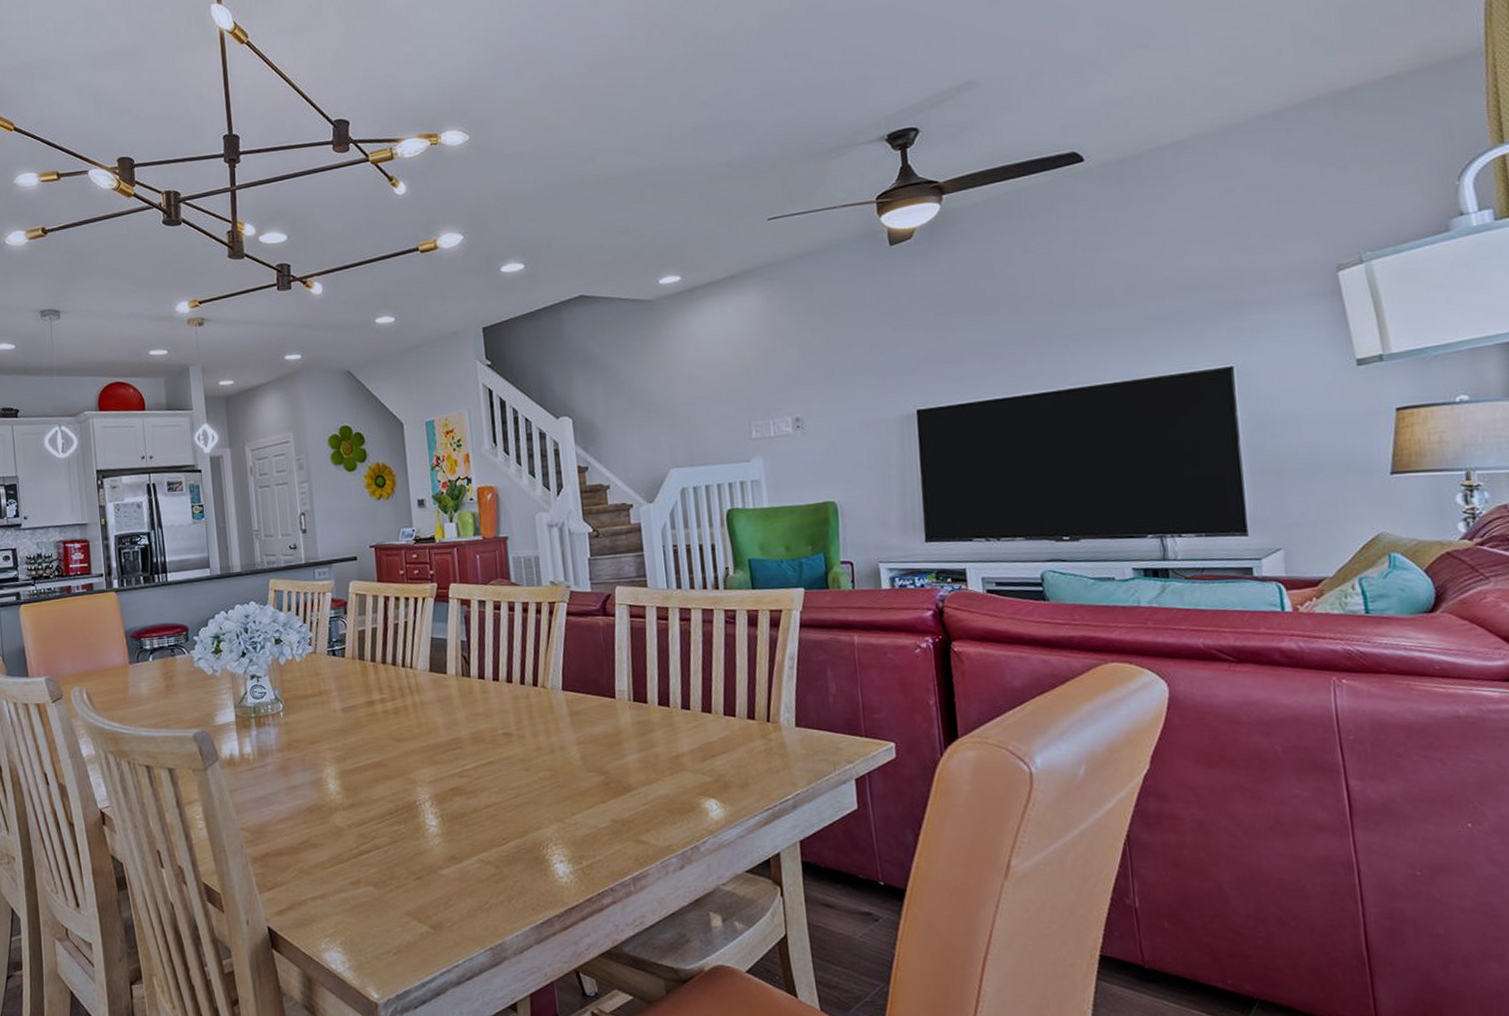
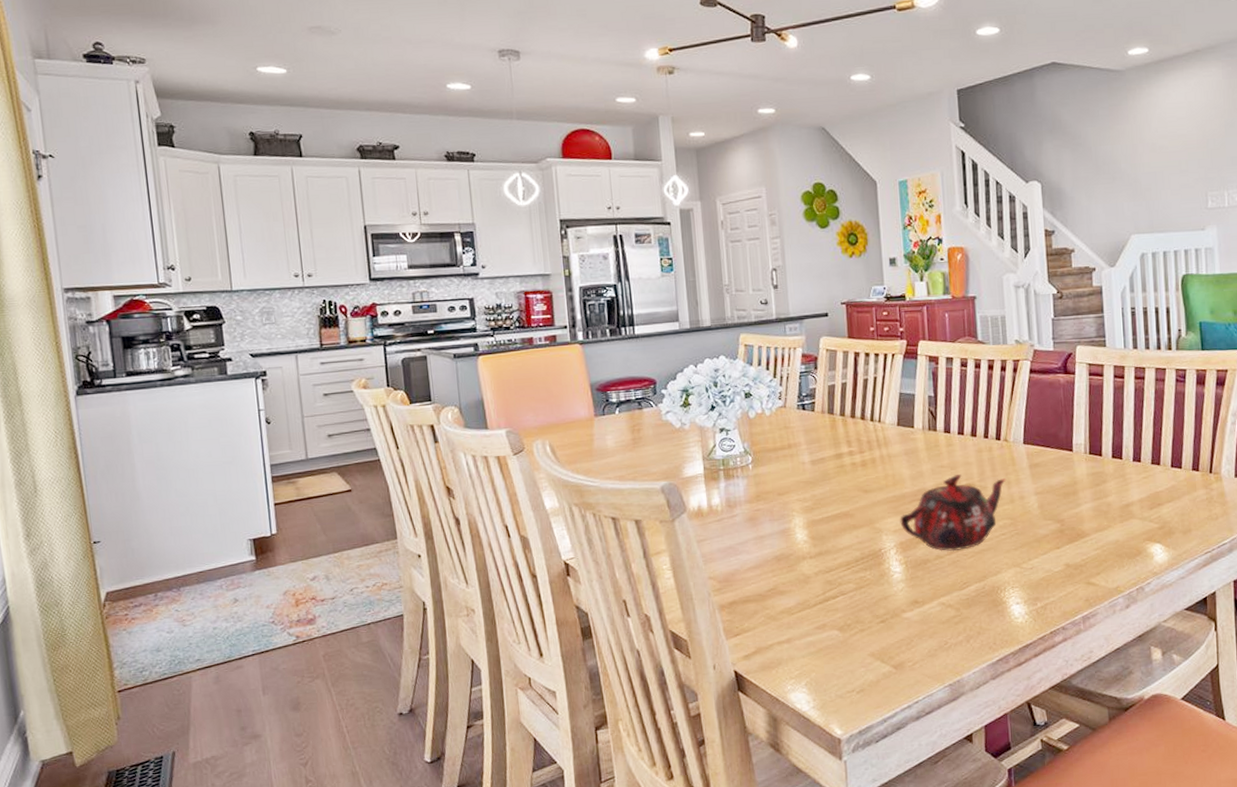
teapot: none [434,722,546,805] -> present [900,473,1007,552]

